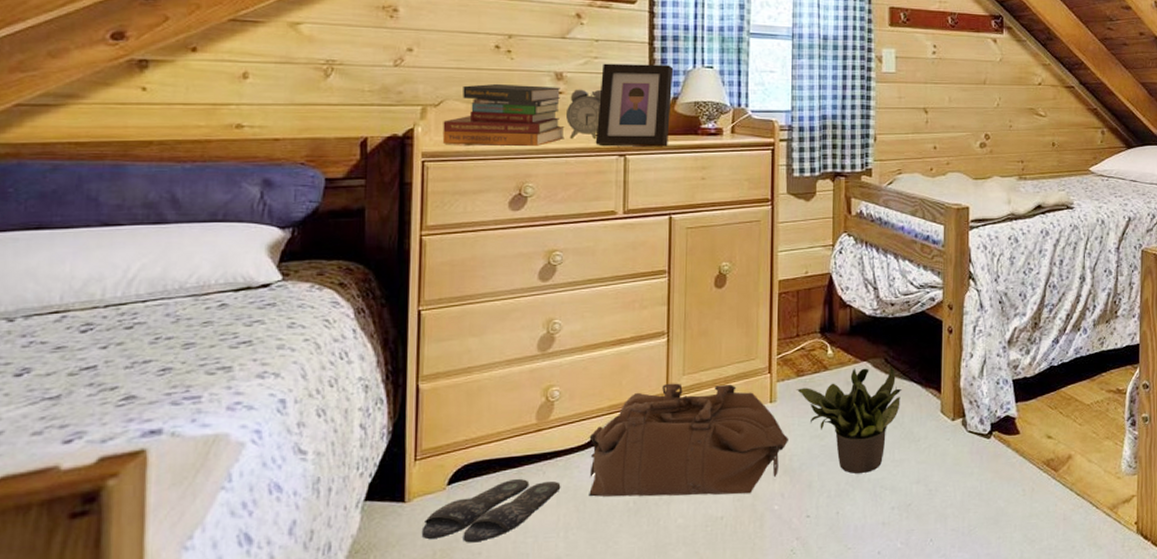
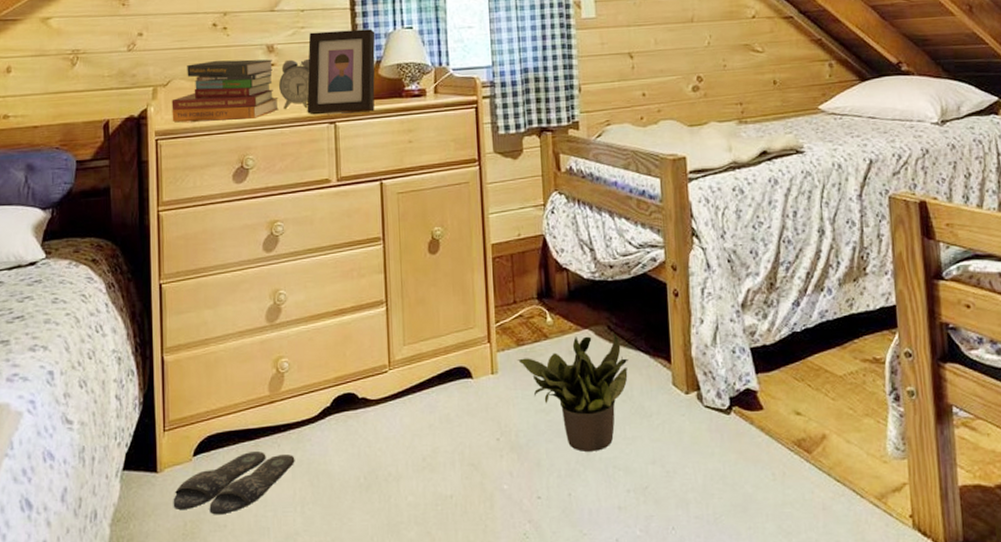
duffel bag: present [589,383,788,497] -> none [318,353,513,472]

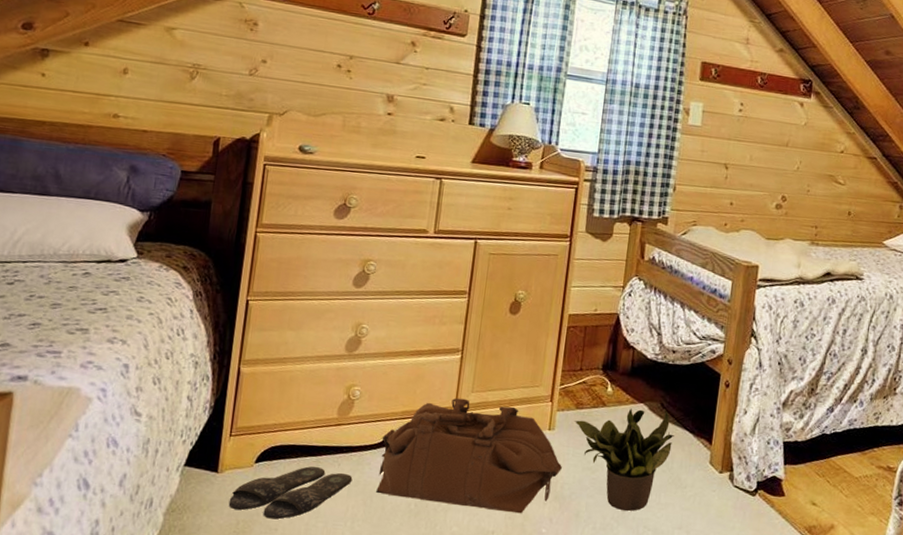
books: present [171,59,279,122] -> none [283,98,391,162]
alarm clock: present [279,58,310,110] -> none [392,112,427,161]
picture frame: present [307,29,376,115] -> none [416,90,494,175]
duffel bag: none [318,353,513,472] -> present [376,398,562,514]

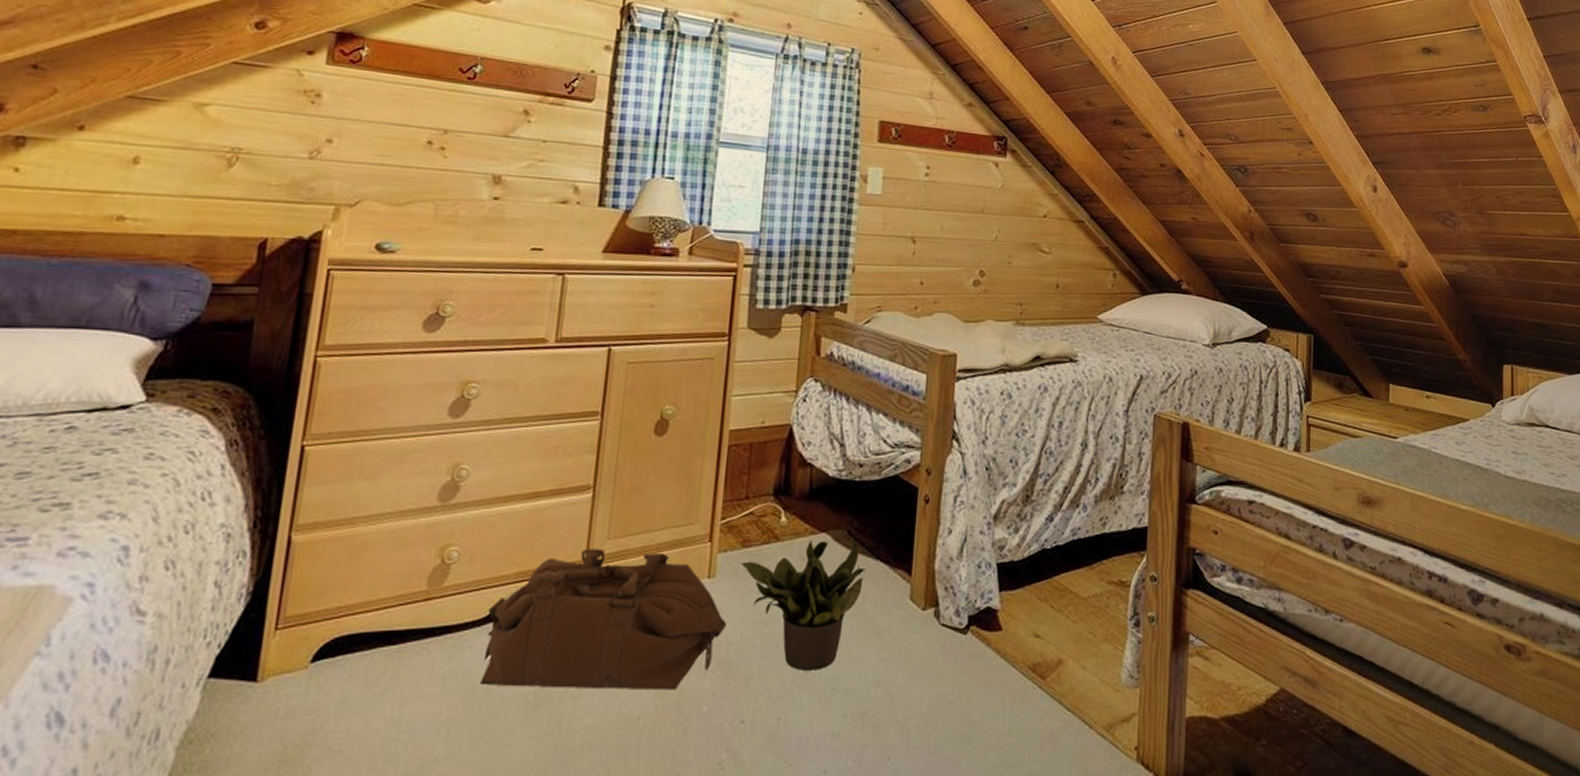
slippers: present [228,466,353,519] -> none [271,659,448,737]

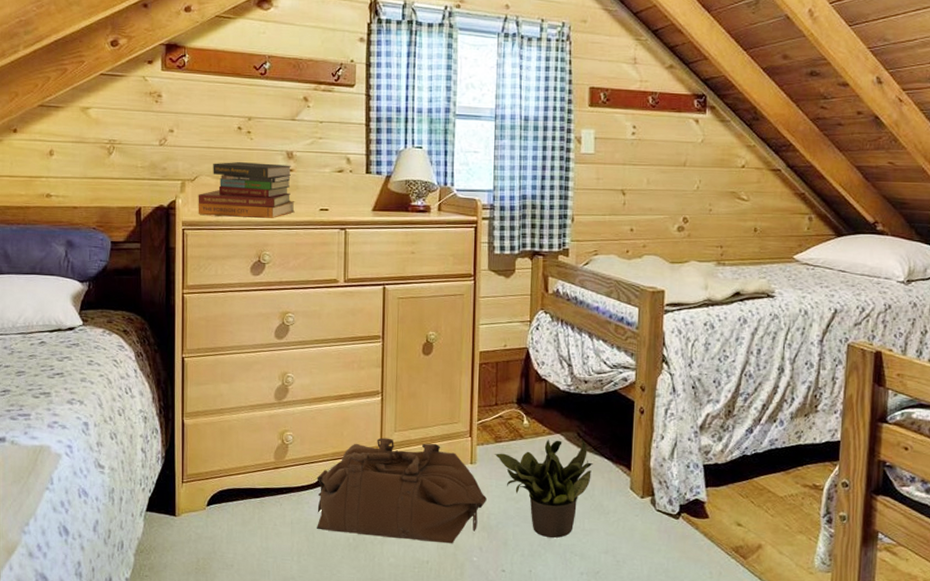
books: none [354,184,498,260] -> present [198,161,295,219]

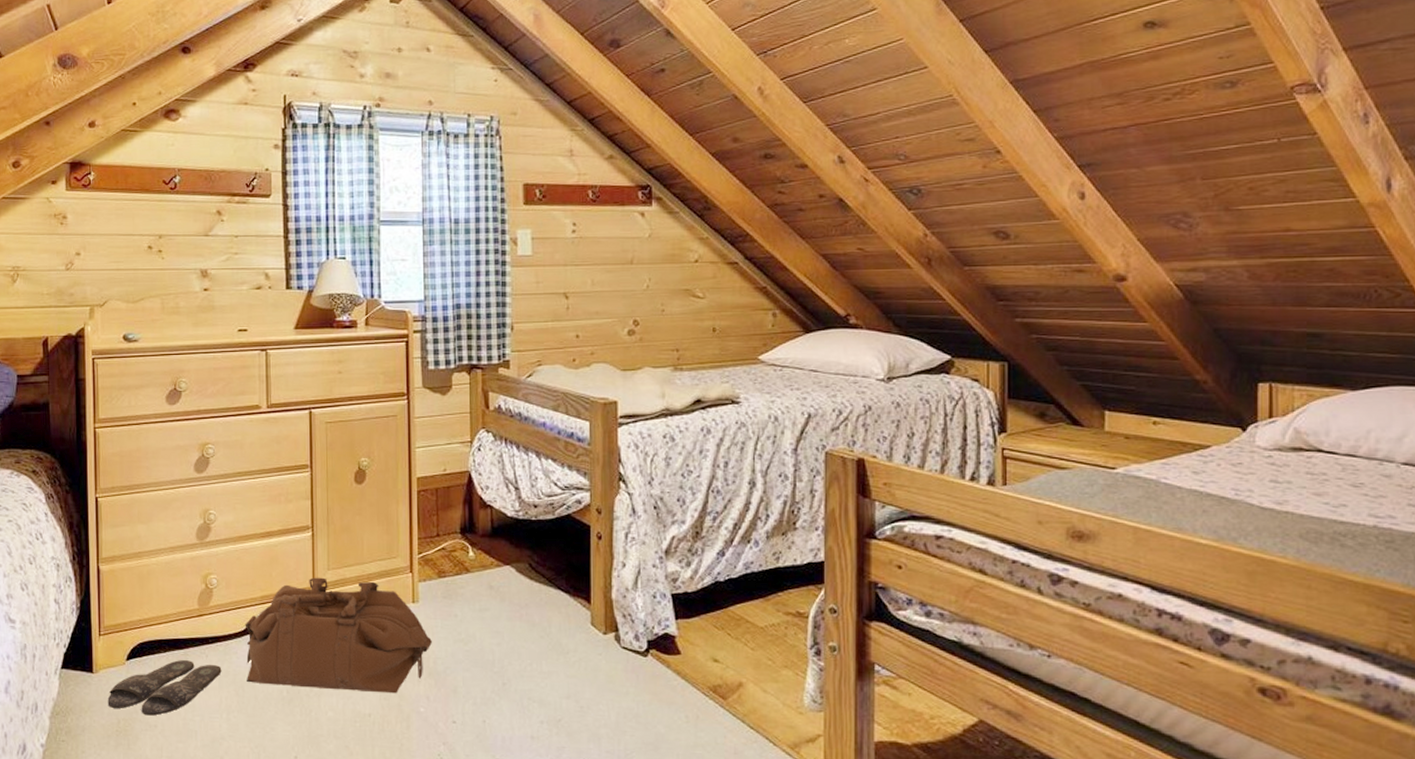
slippers: none [188,507,294,556] -> present [107,660,222,716]
books: present [198,161,295,219] -> none [108,282,211,343]
potted plant: present [494,438,593,538] -> none [438,569,548,683]

